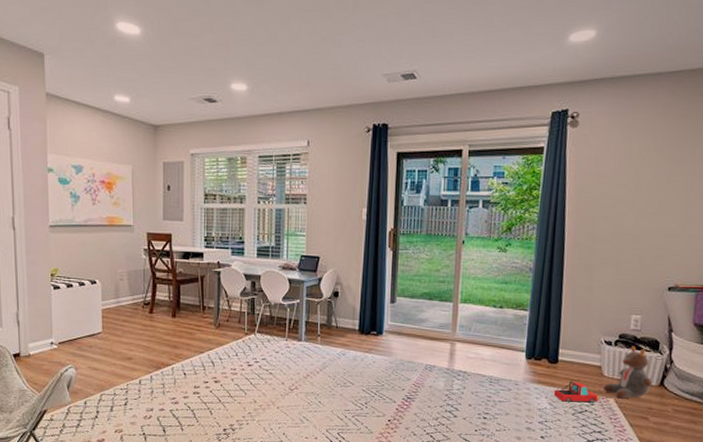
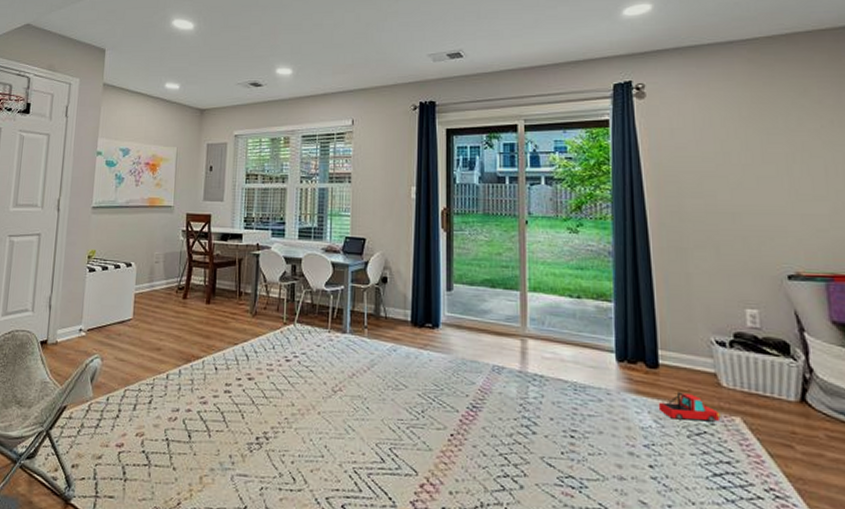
teddy bear: present [603,346,653,399] -> none [723,349,791,418]

